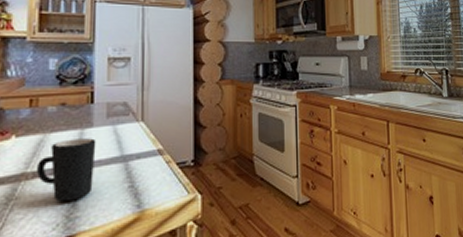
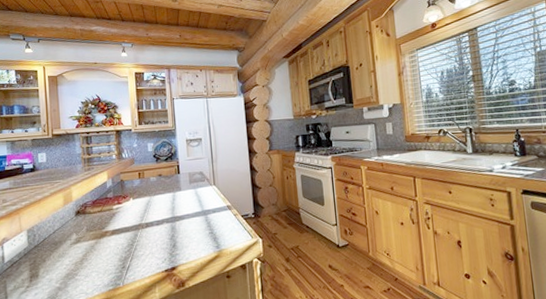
mug: present [36,138,96,202] -> none [147,199,185,244]

